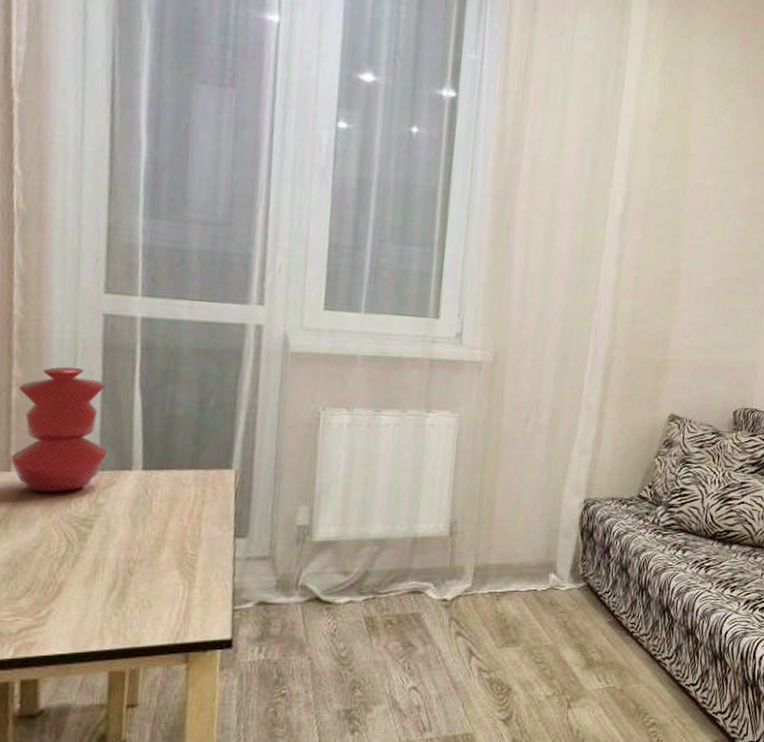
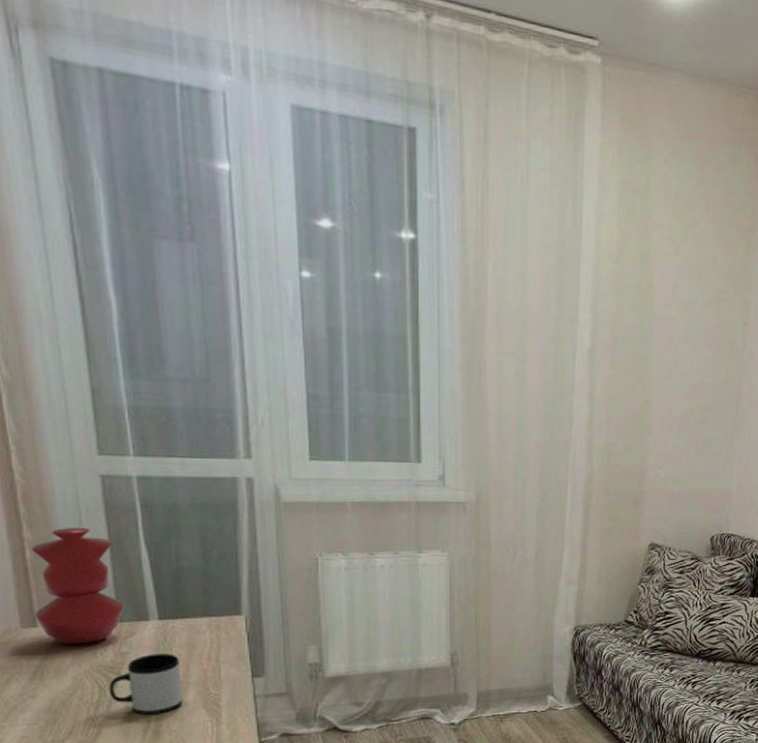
mug: none [77,507,159,574] -> present [108,654,183,715]

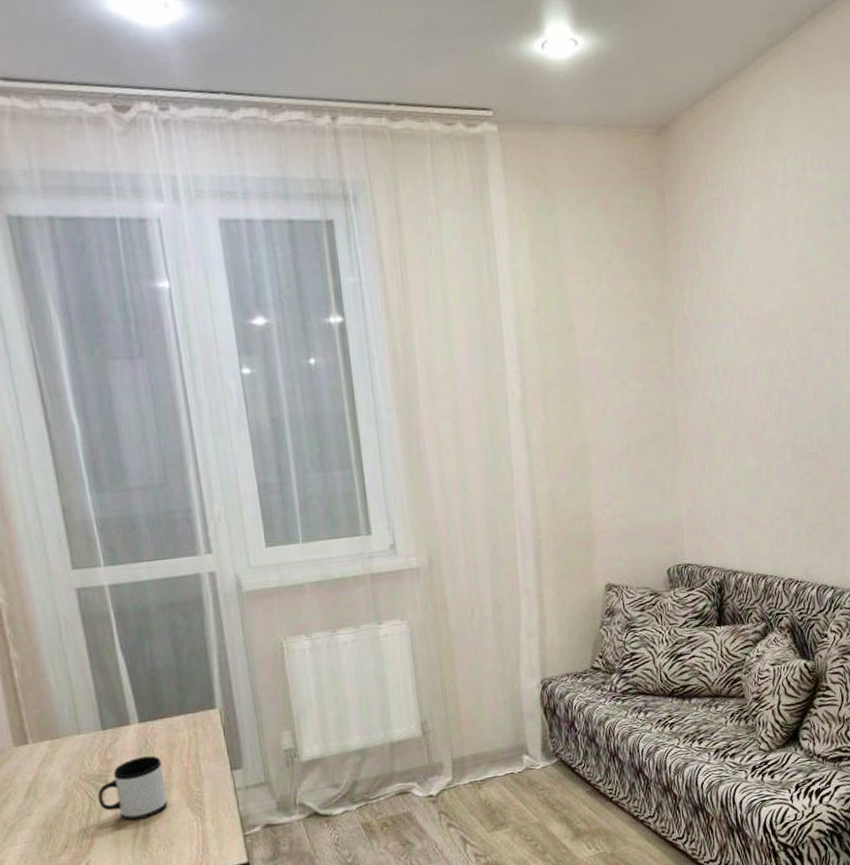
vase: present [31,527,124,644] -> none [19,640,106,758]

